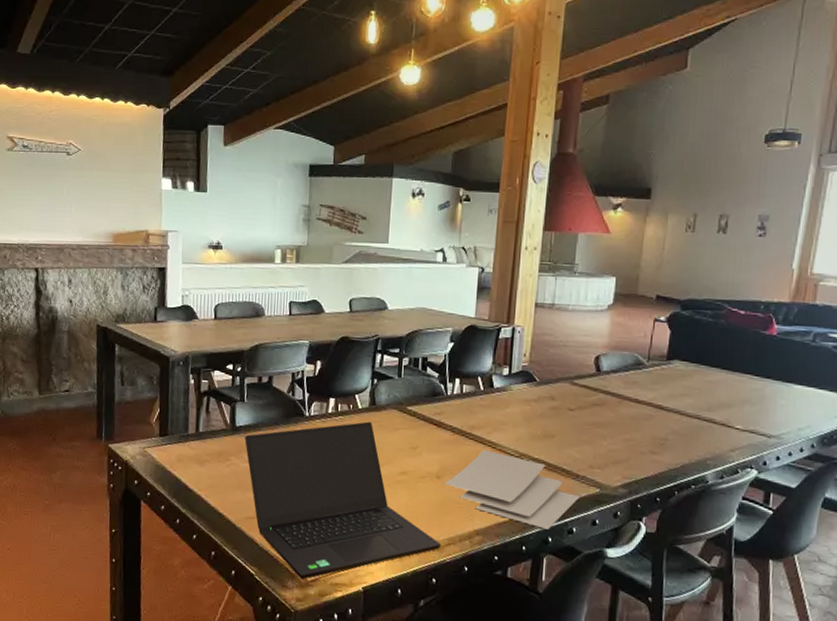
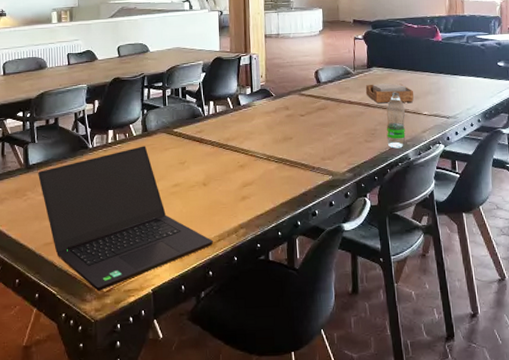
papers: present [445,449,580,530] -> none [210,156,318,215]
napkin holder: none [659,380,725,411] -> present [365,83,414,104]
bottle: none [679,394,710,467] -> present [386,91,406,149]

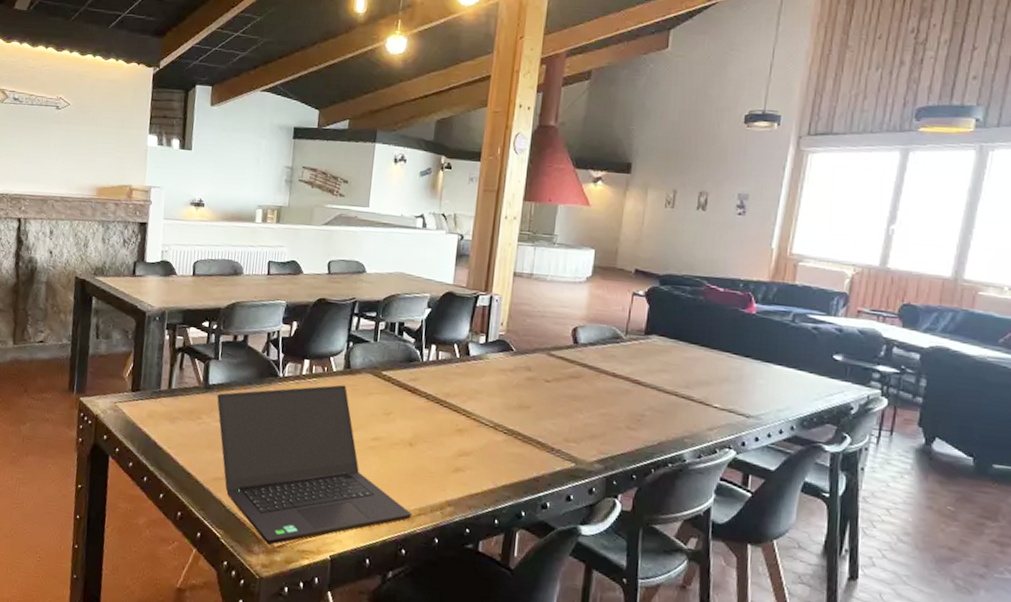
napkin holder: present [365,83,414,104] -> none [637,355,704,388]
bottle: present [386,91,406,149] -> none [656,370,688,445]

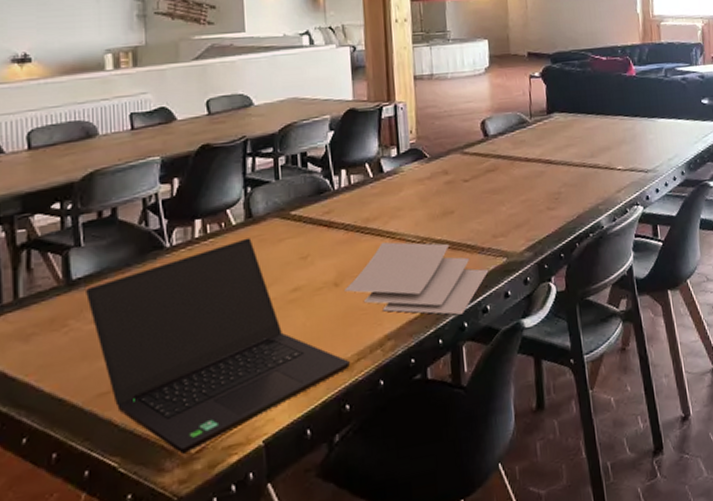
papers: none [417,418,555,503] -> present [344,241,489,315]

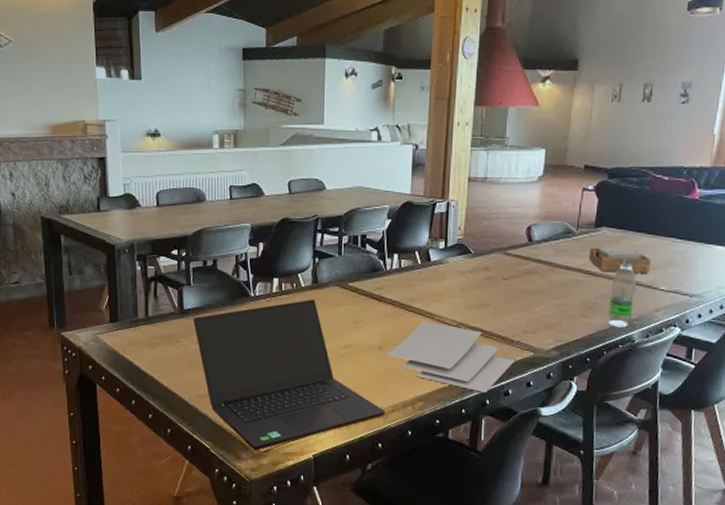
napkin holder: none [545,131,605,159] -> present [588,247,651,273]
bottle: none [572,142,597,216] -> present [608,259,636,328]

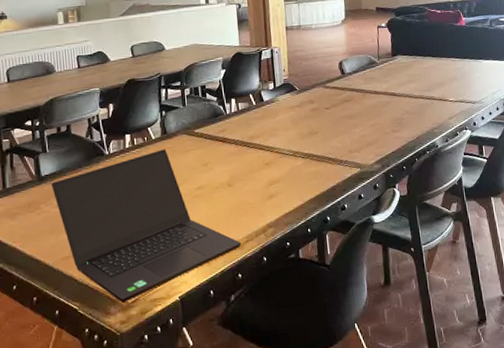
papers: present [387,320,515,393] -> none [236,154,346,211]
napkin holder: present [588,247,651,273] -> none [390,70,439,92]
bottle: present [608,259,636,328] -> none [412,79,433,137]

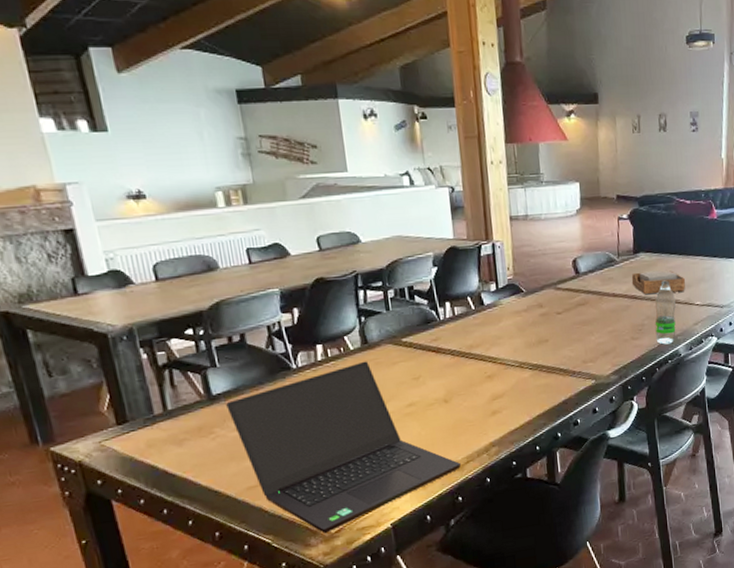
napkin holder: none [390,70,439,92] -> present [631,270,685,295]
bottle: none [412,79,433,137] -> present [654,280,676,345]

